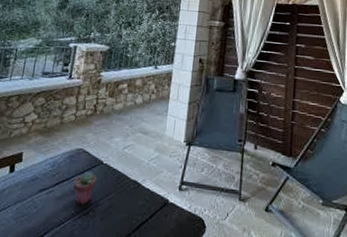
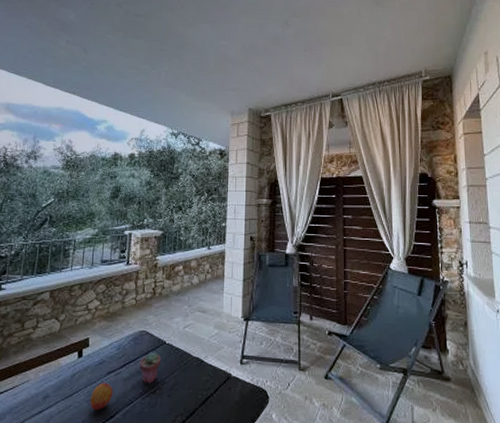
fruit: none [18,200,44,229] -> present [90,382,114,410]

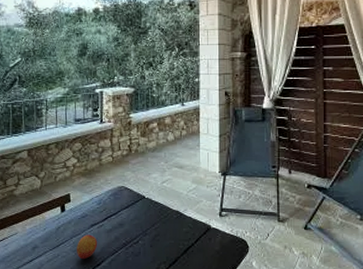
potted succulent: present [139,352,161,384] -> none [121,206,141,235]

